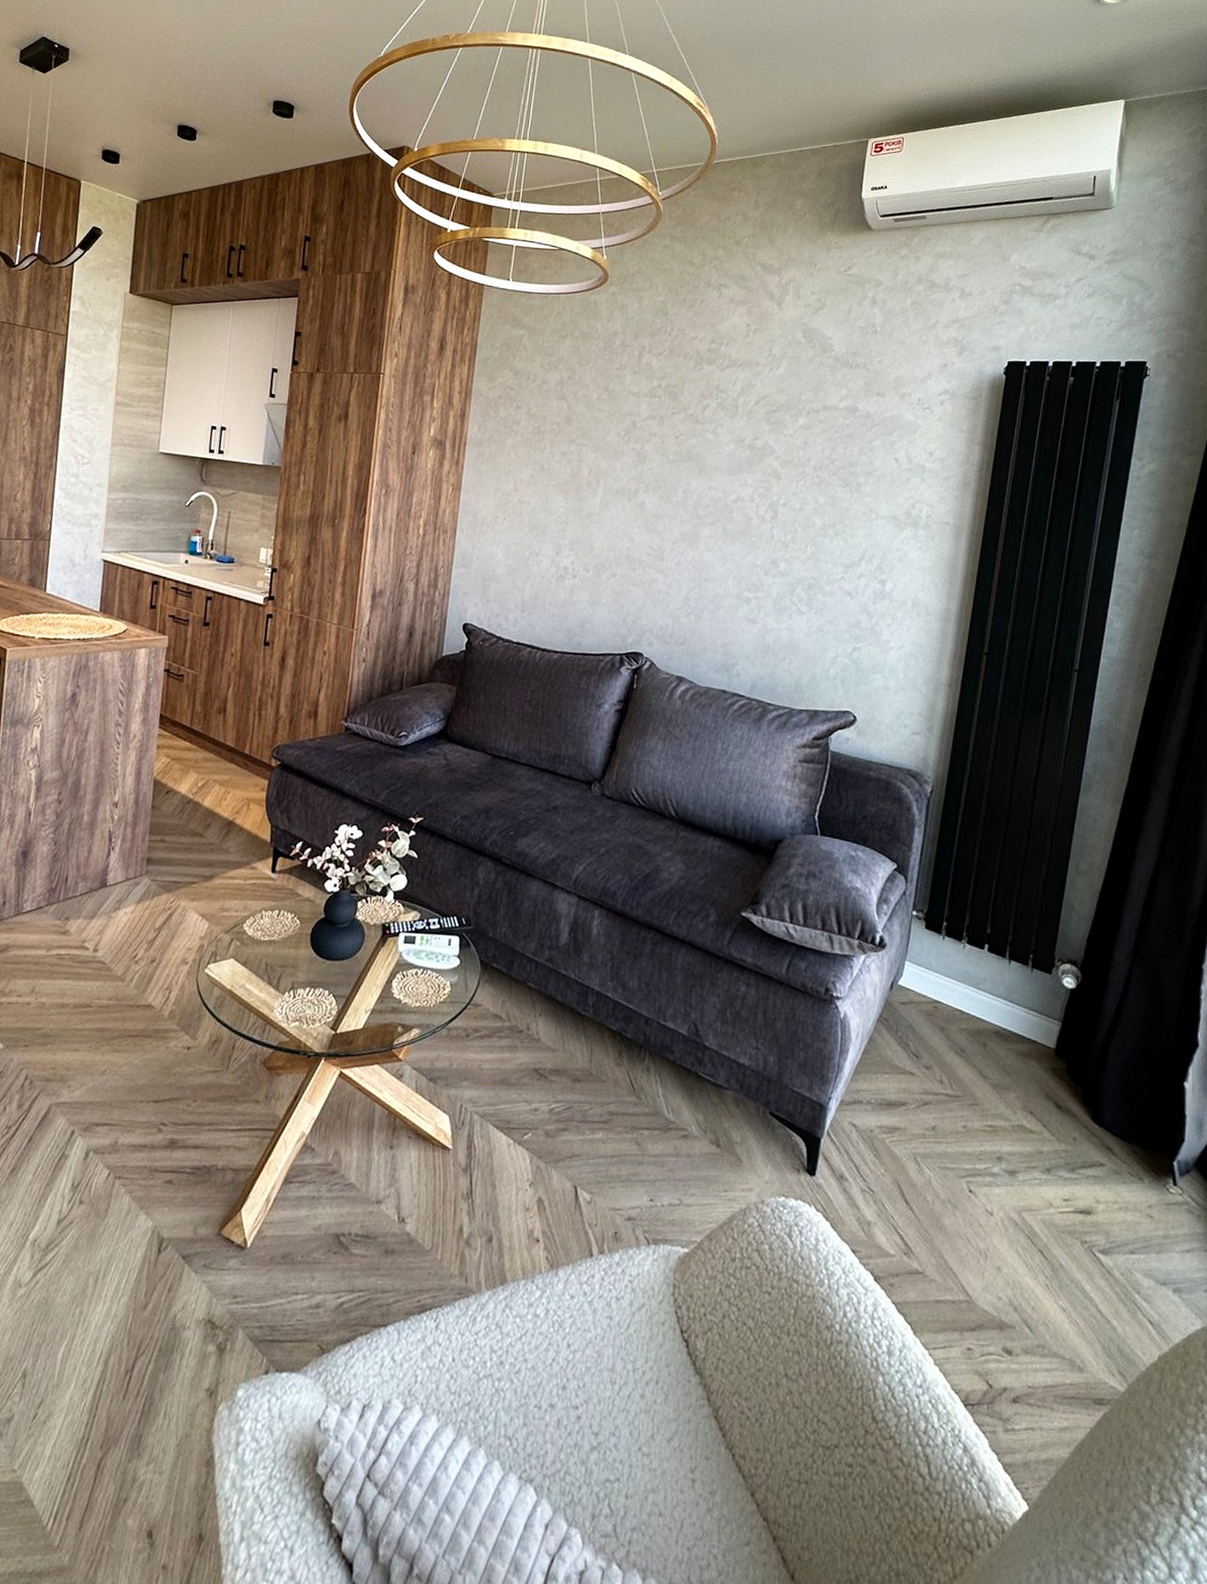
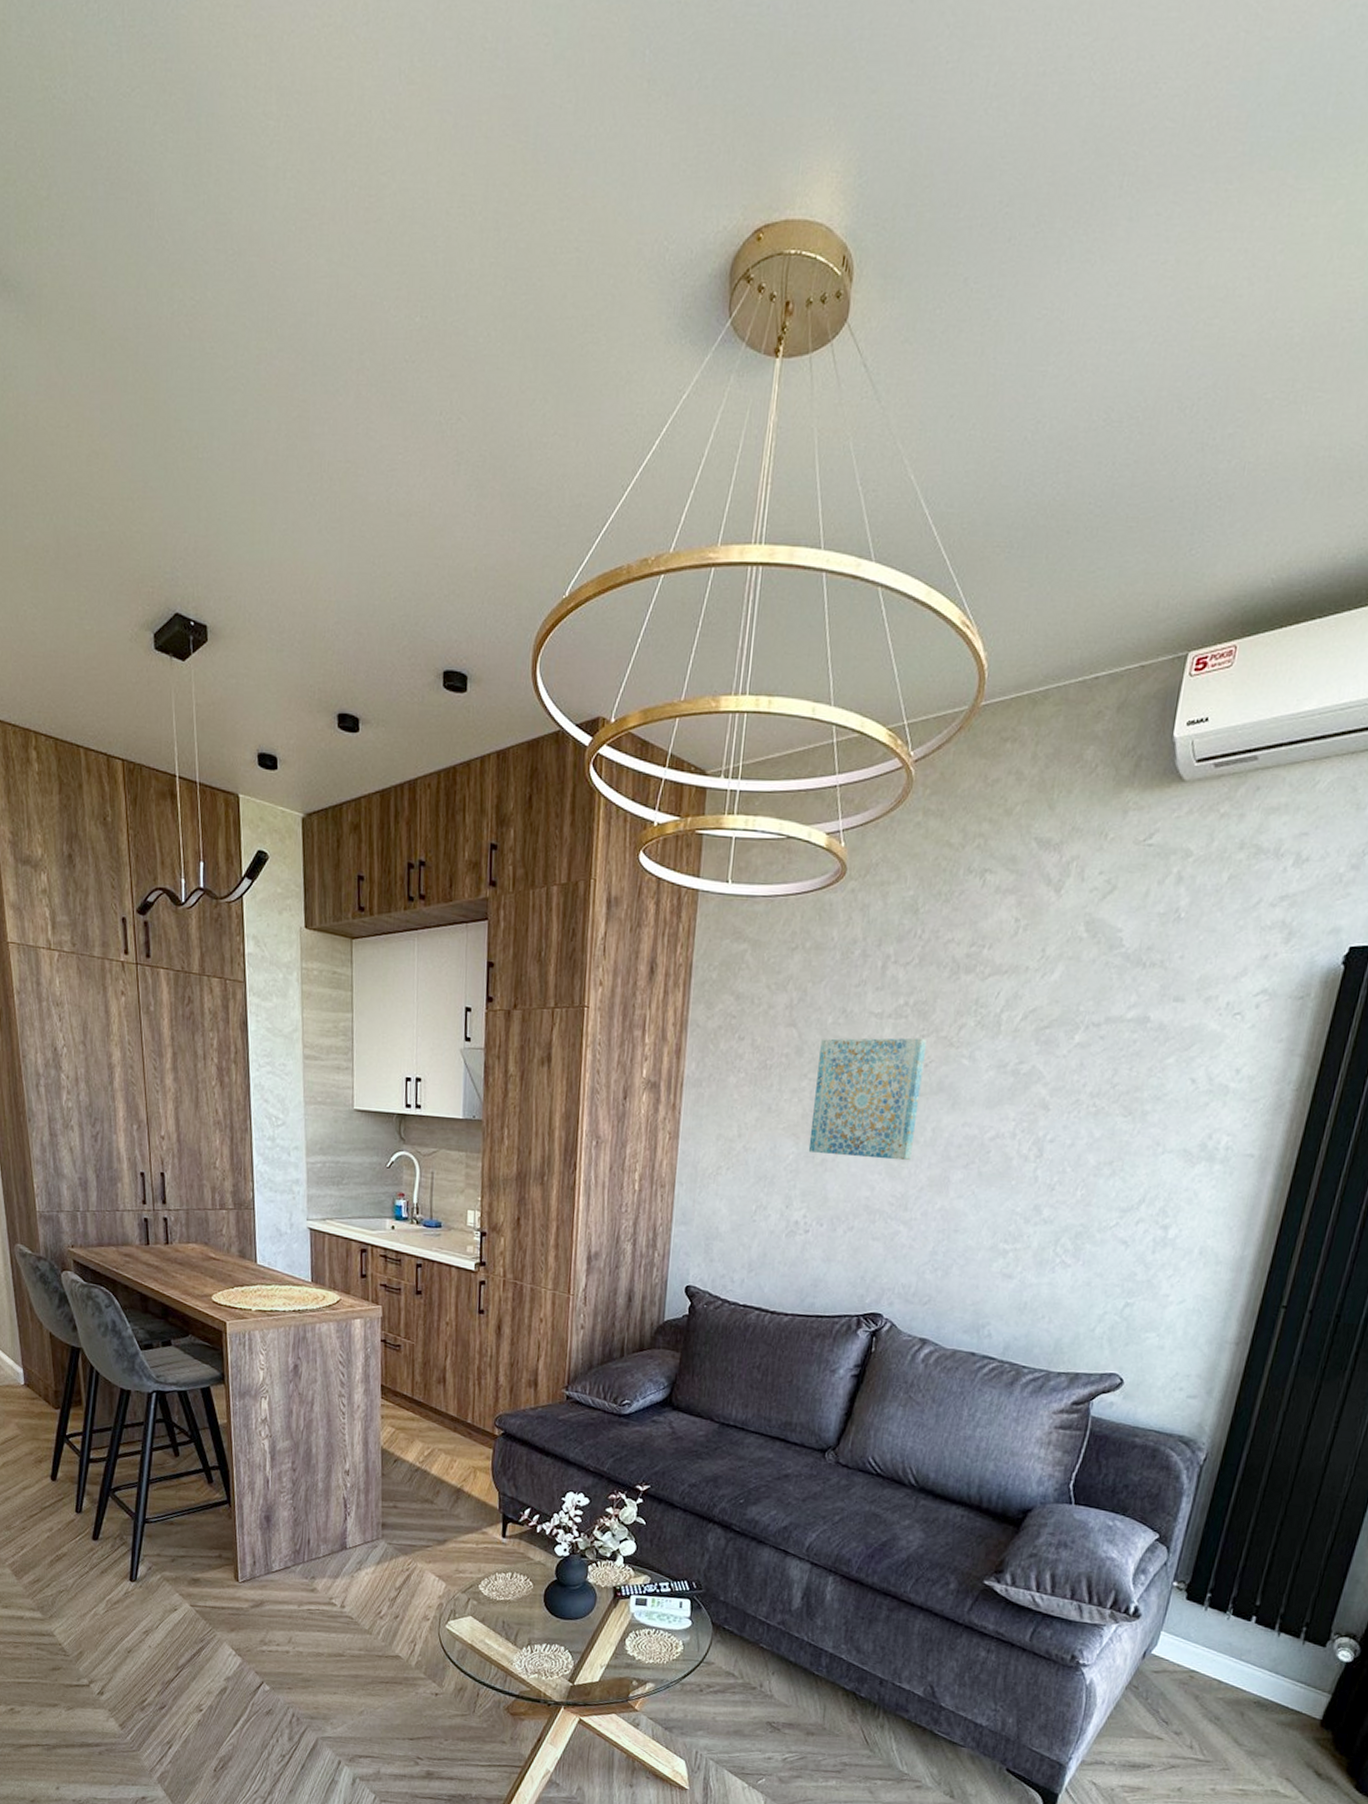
wall art: none [576,411,678,518] -> present [808,1037,928,1161]

